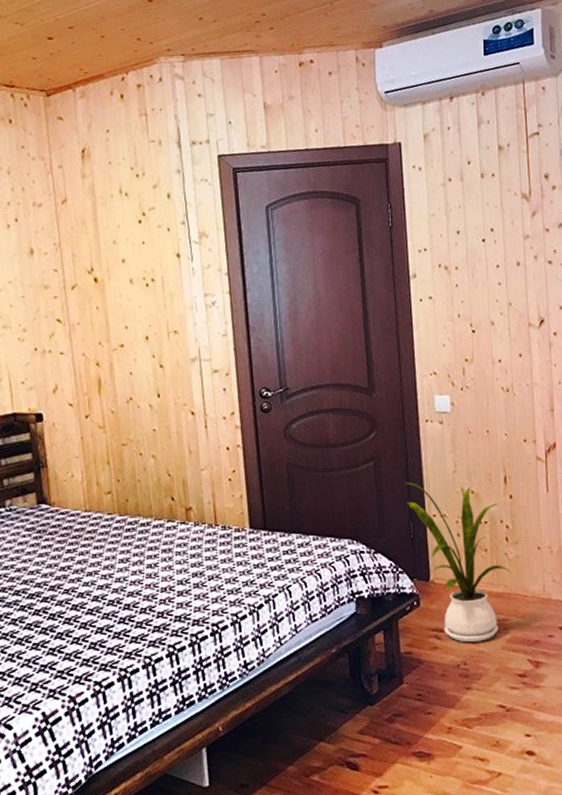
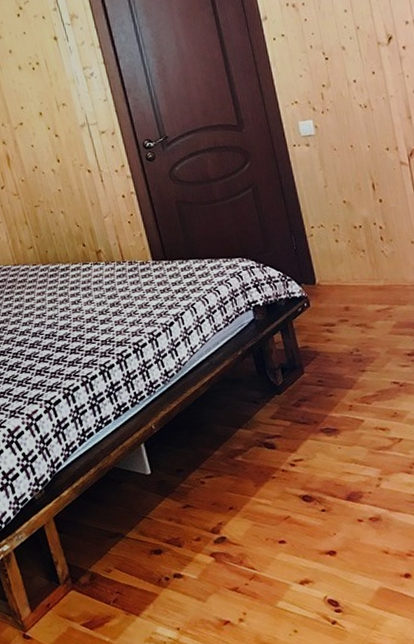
house plant: present [406,482,511,642] -> none [283,198,389,332]

